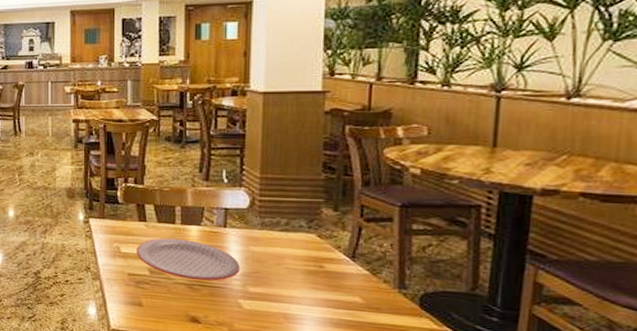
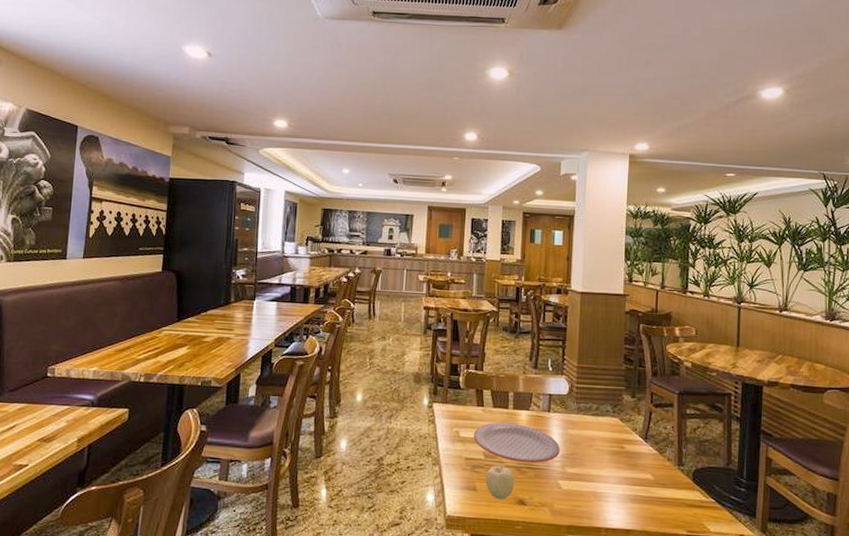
fruit: none [152,282,185,316] -> present [485,465,514,499]

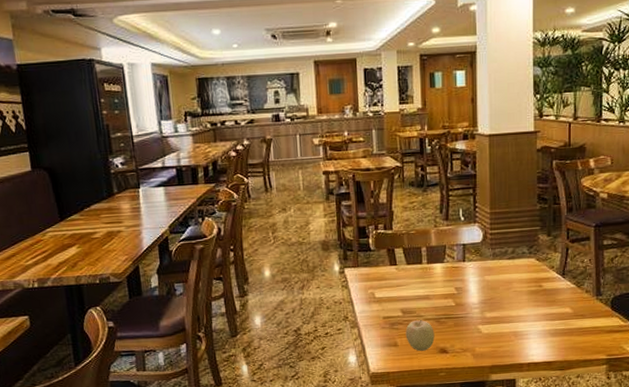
plate: present [474,422,560,463] -> none [389,277,478,314]

